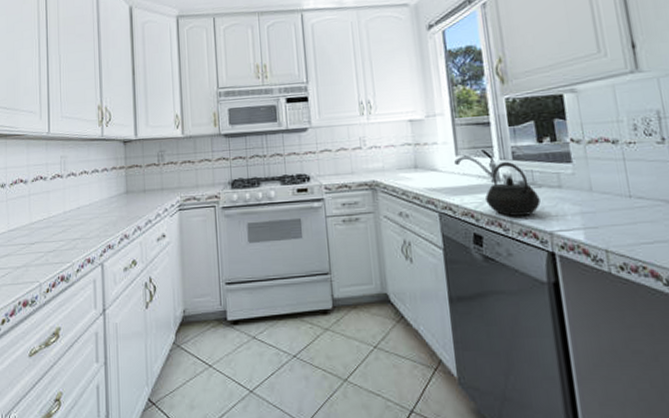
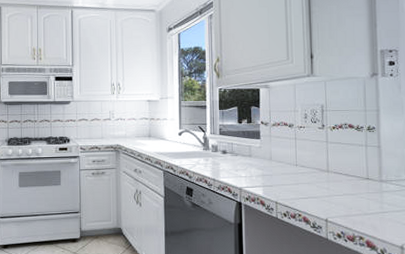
kettle: present [486,161,541,216] -> none [198,135,235,175]

